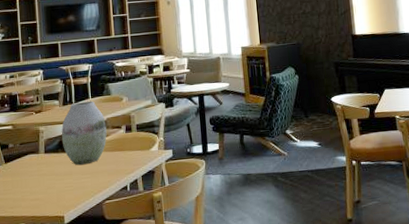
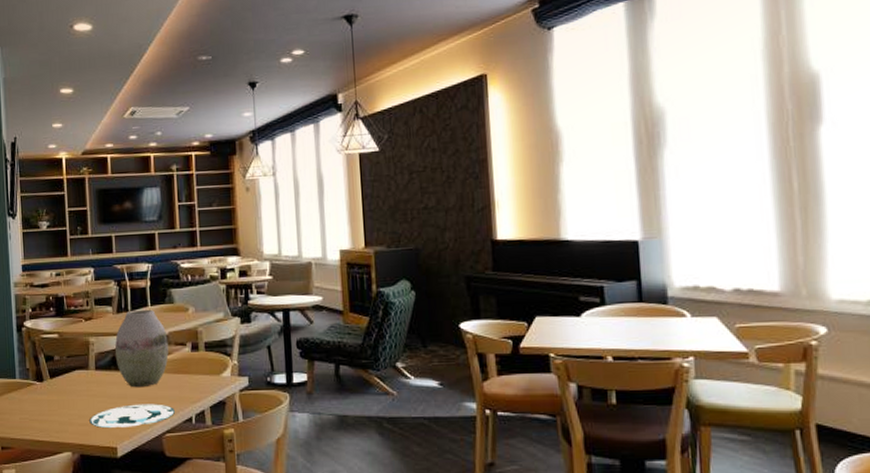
plate: none [40,177,113,201] -> present [89,404,175,429]

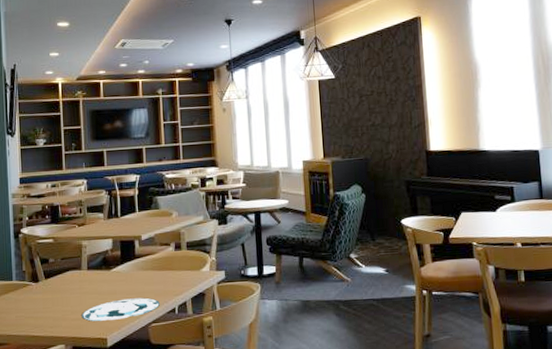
vase: present [114,309,169,388] -> none [105,214,155,284]

